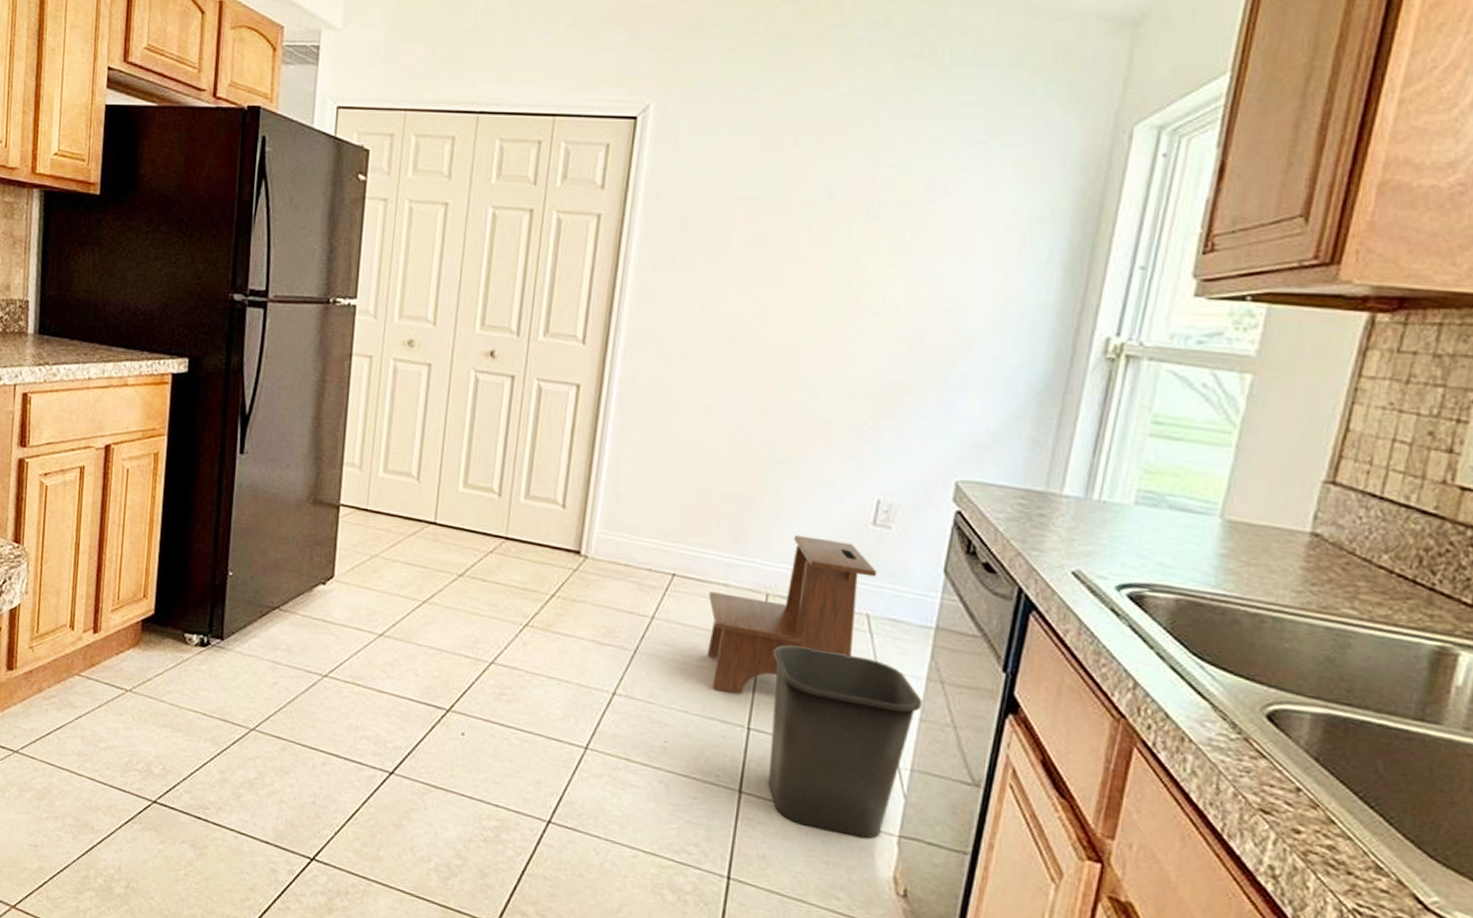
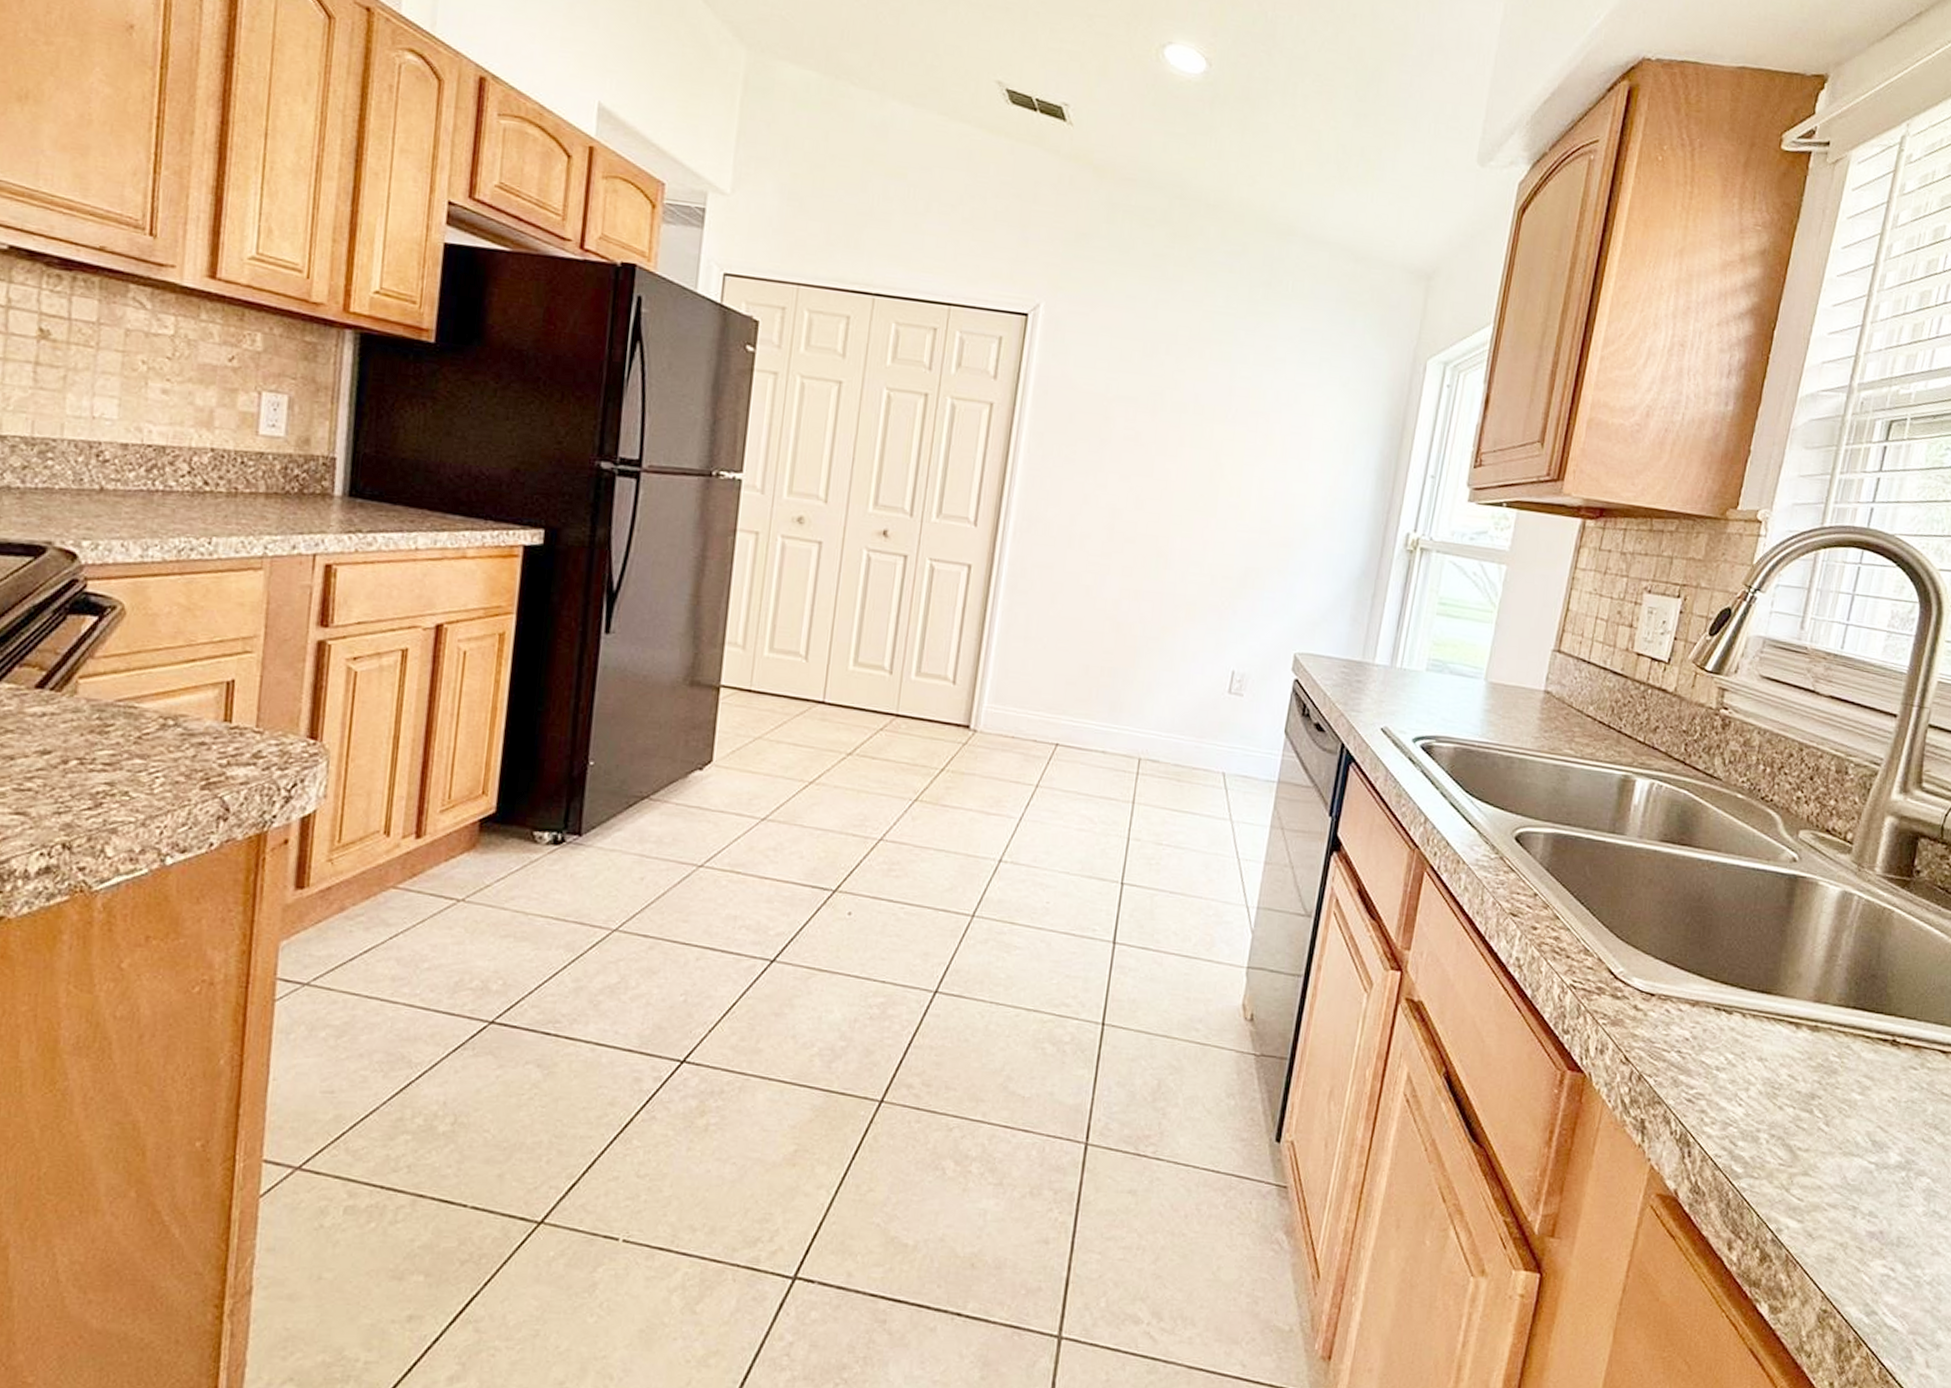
step stool: present [707,535,878,694] -> none [1086,704,1232,852]
waste bin: present [768,644,923,839] -> none [1139,804,1267,973]

